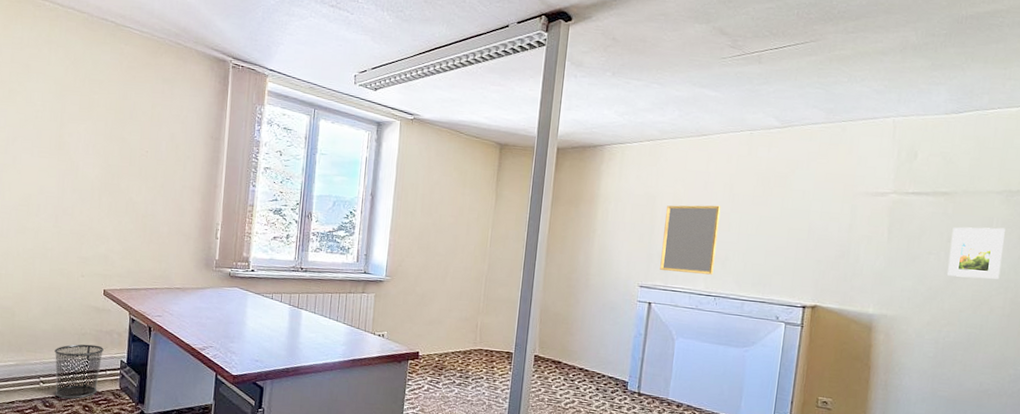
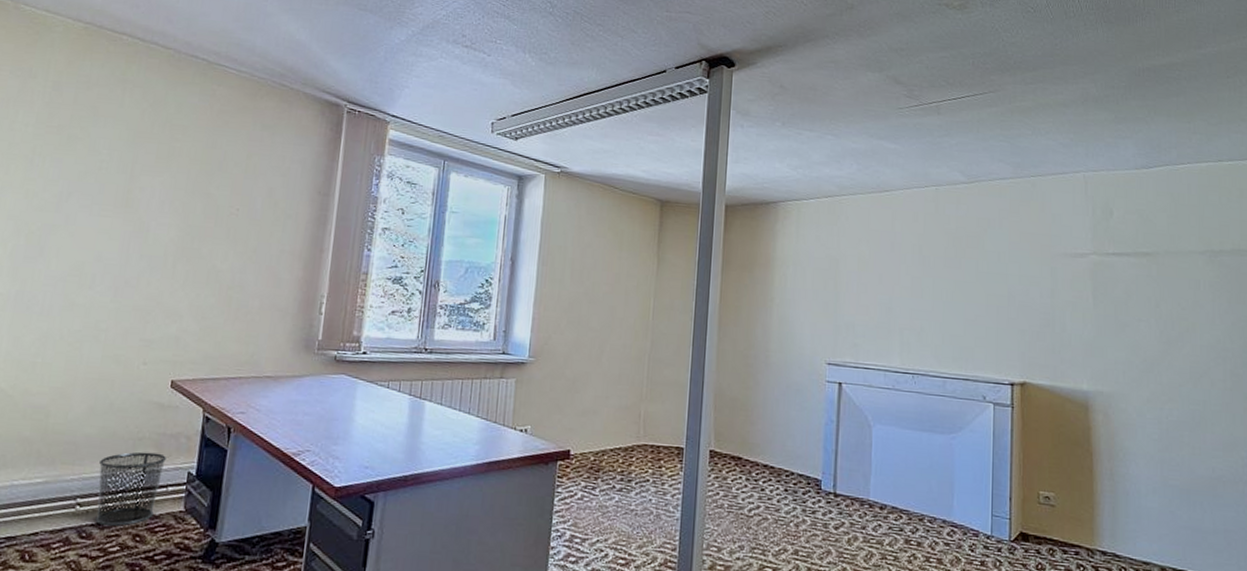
home mirror: present [660,205,721,275] -> none [849,268,911,349]
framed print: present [947,227,1005,279] -> none [1159,290,1216,348]

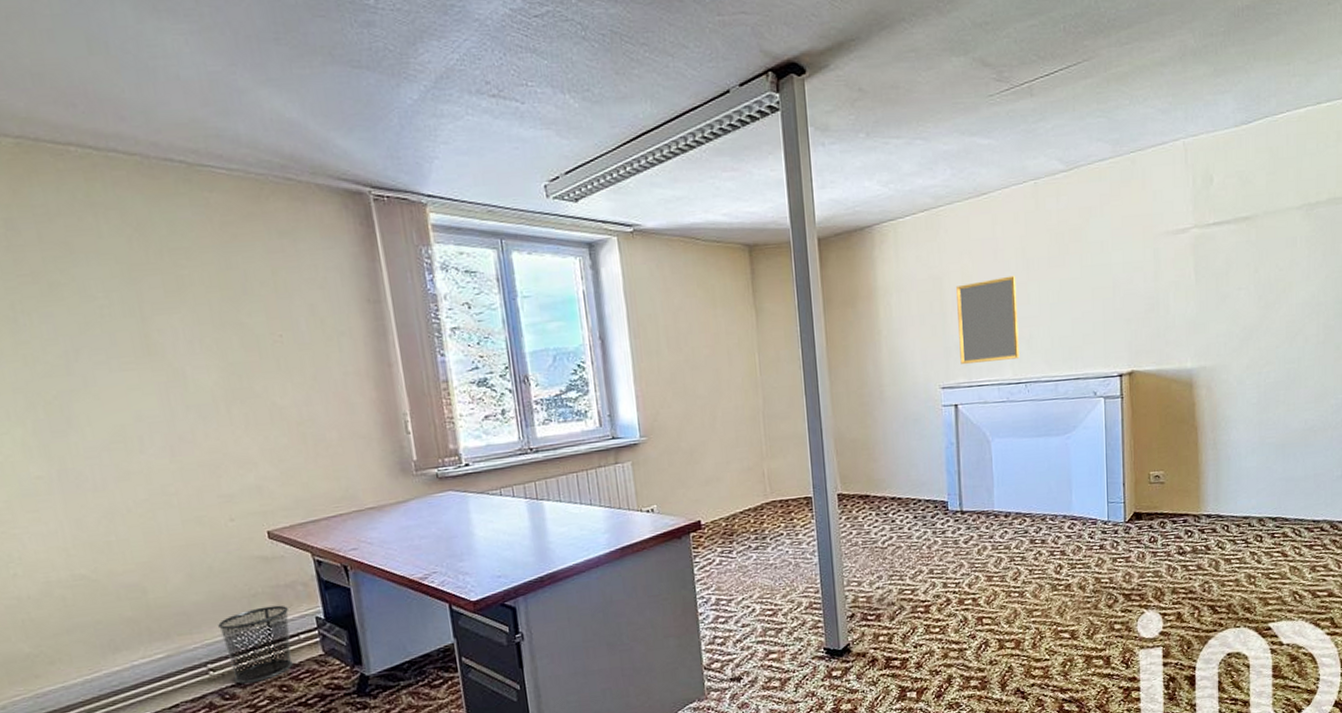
home mirror: none [849,268,911,349] -> present [956,275,1020,364]

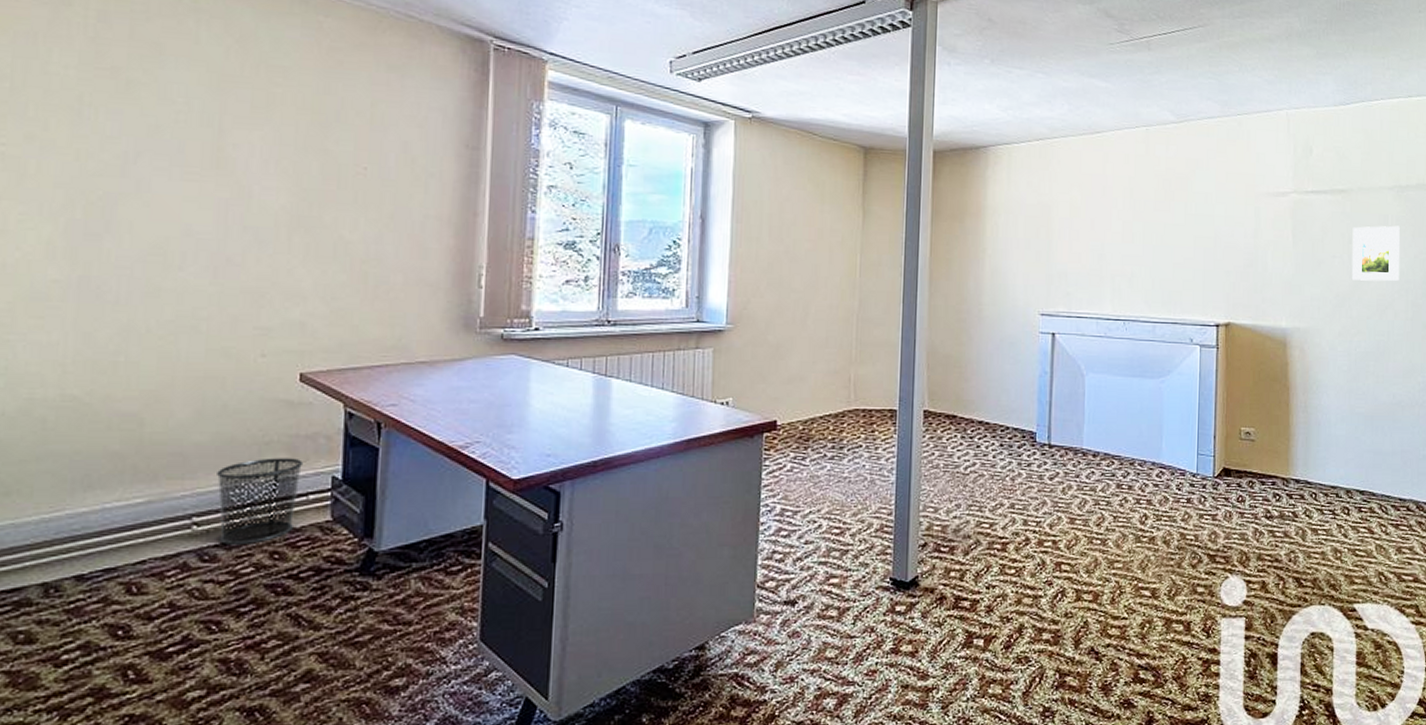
home mirror: present [956,275,1020,364] -> none [1061,213,1122,295]
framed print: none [1258,246,1310,311] -> present [1351,225,1400,281]

